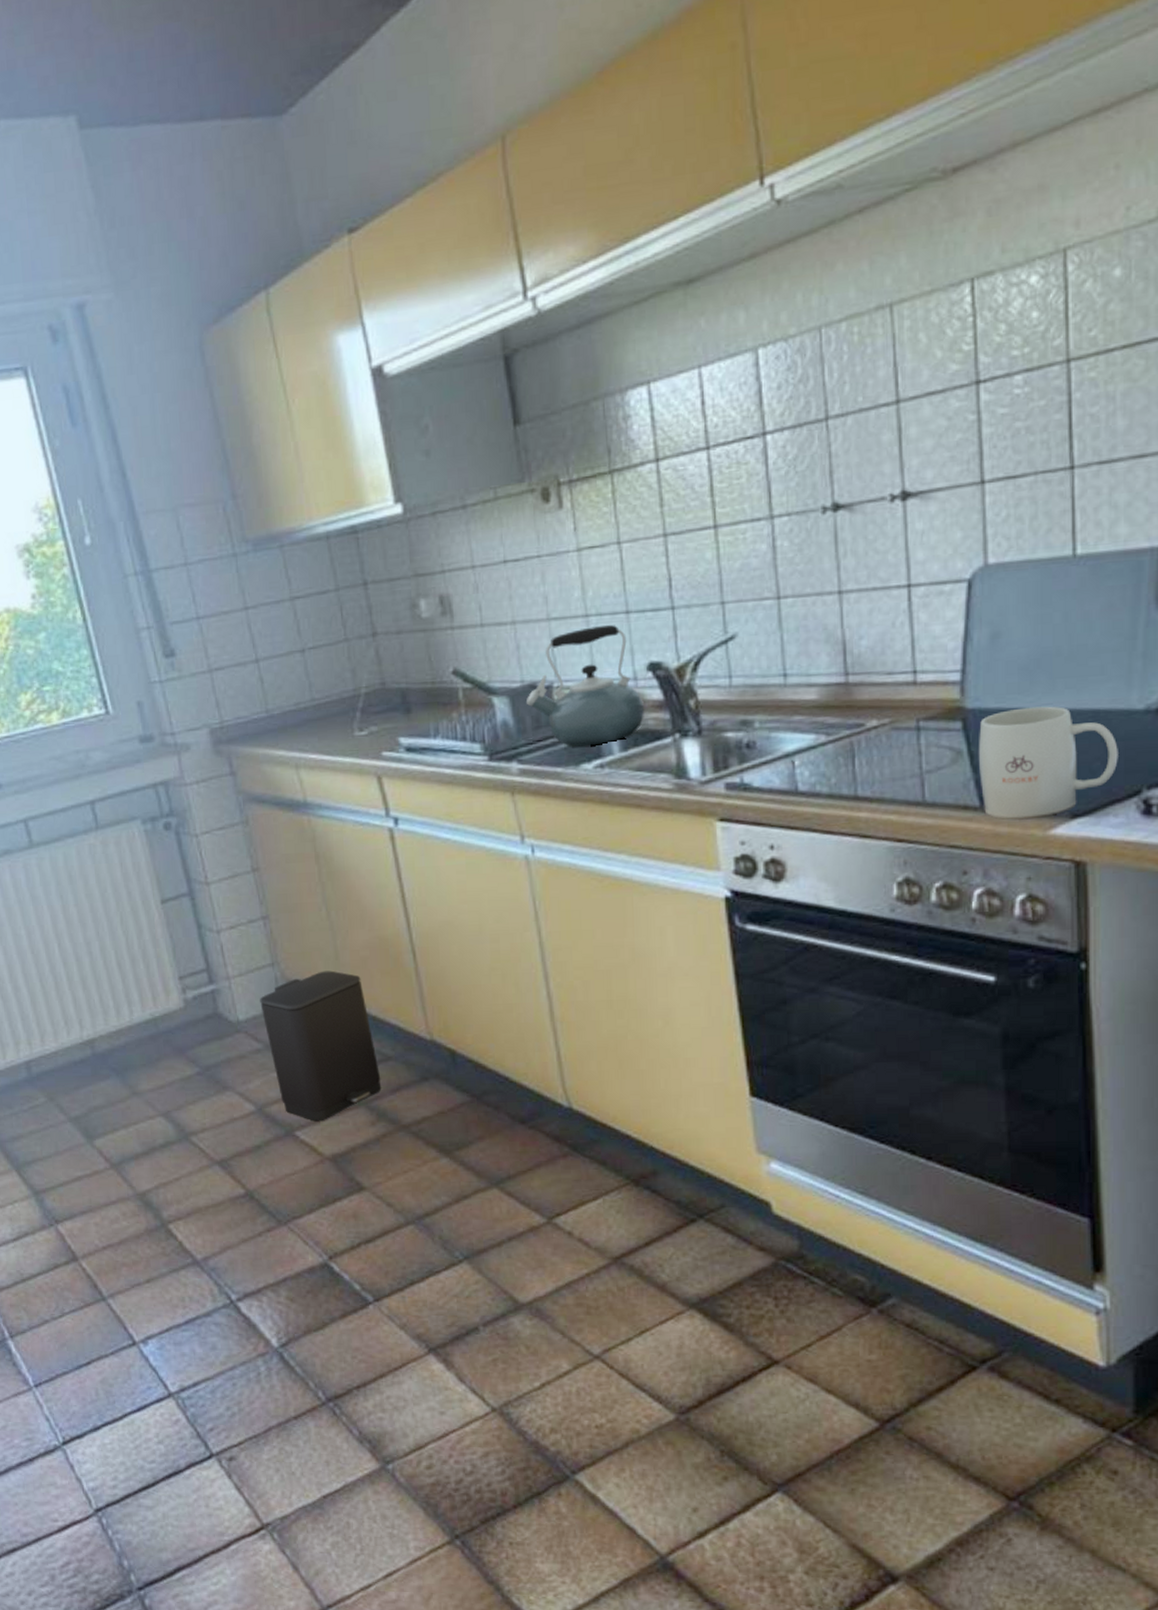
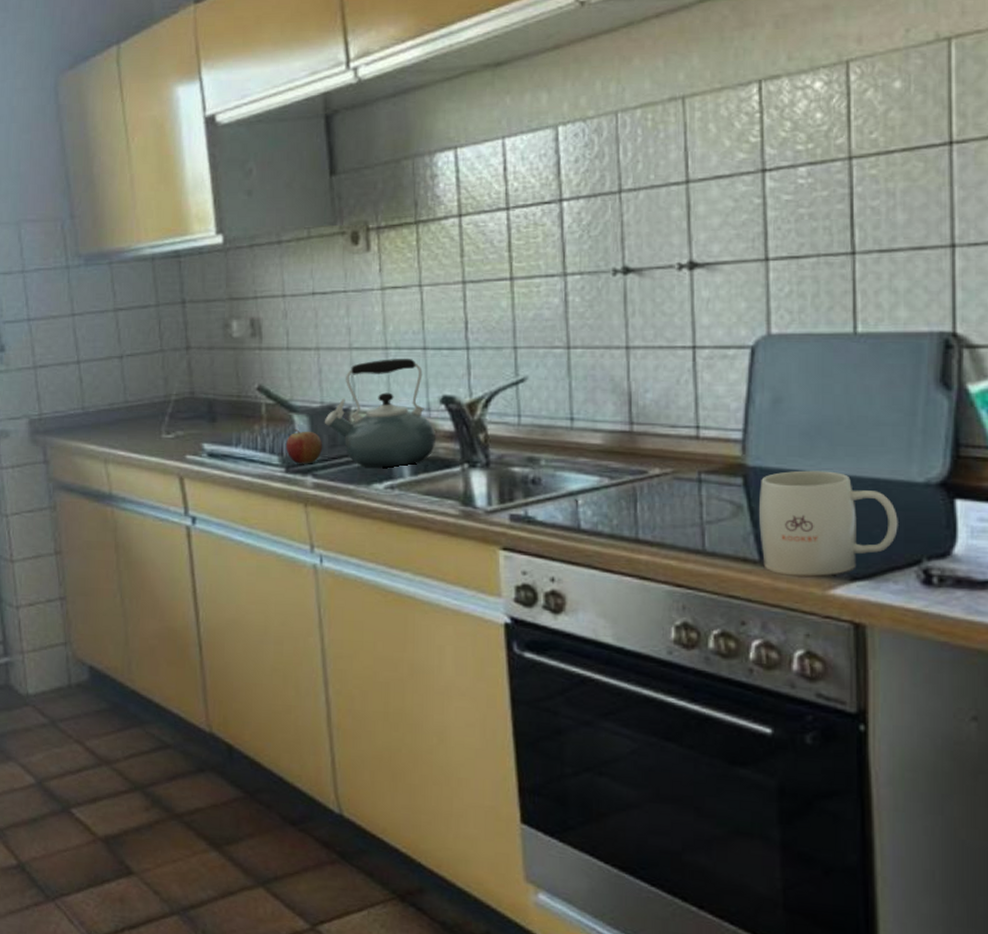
pedal bin: present [260,970,382,1120] -> none [50,654,159,800]
fruit: none [487,713,527,751] -> present [286,429,323,464]

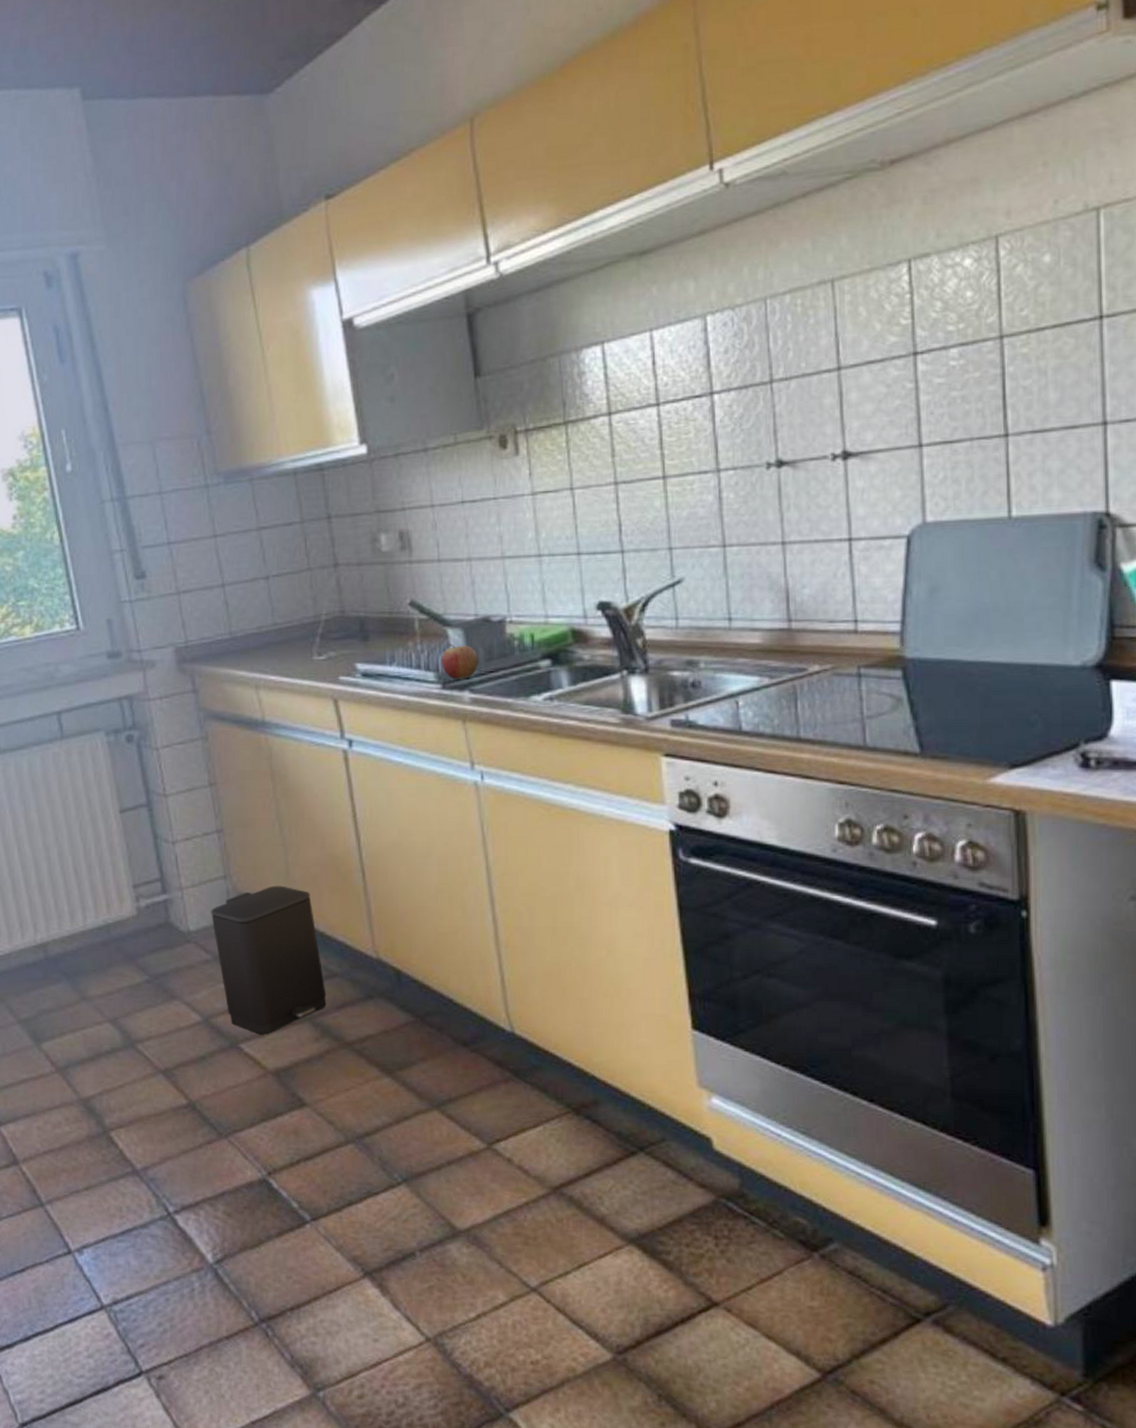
pedal bin: none [50,654,159,800] -> present [211,885,327,1034]
kettle: present [324,358,437,468] -> none [479,564,594,679]
mug: present [758,470,898,578] -> none [917,659,1056,768]

